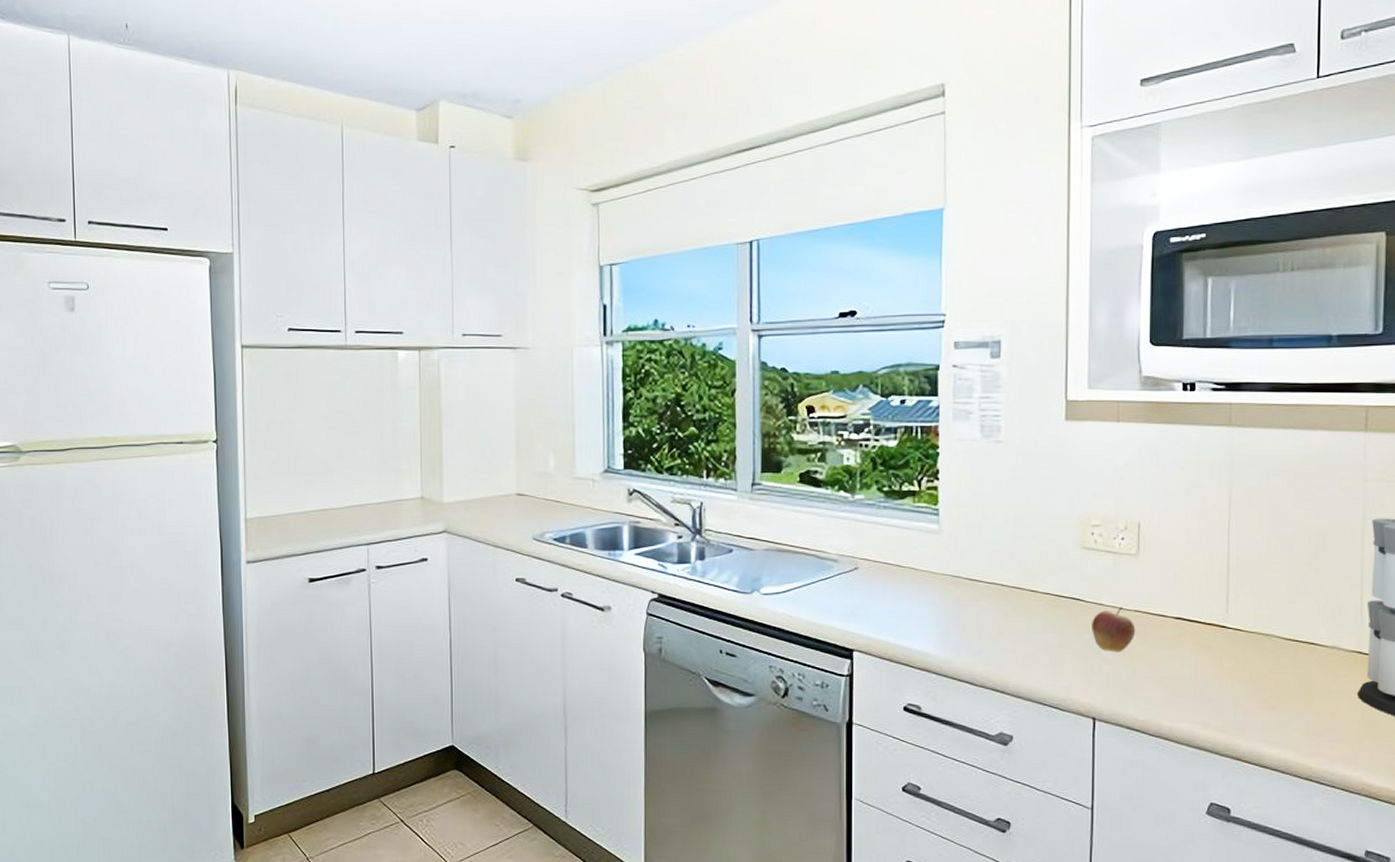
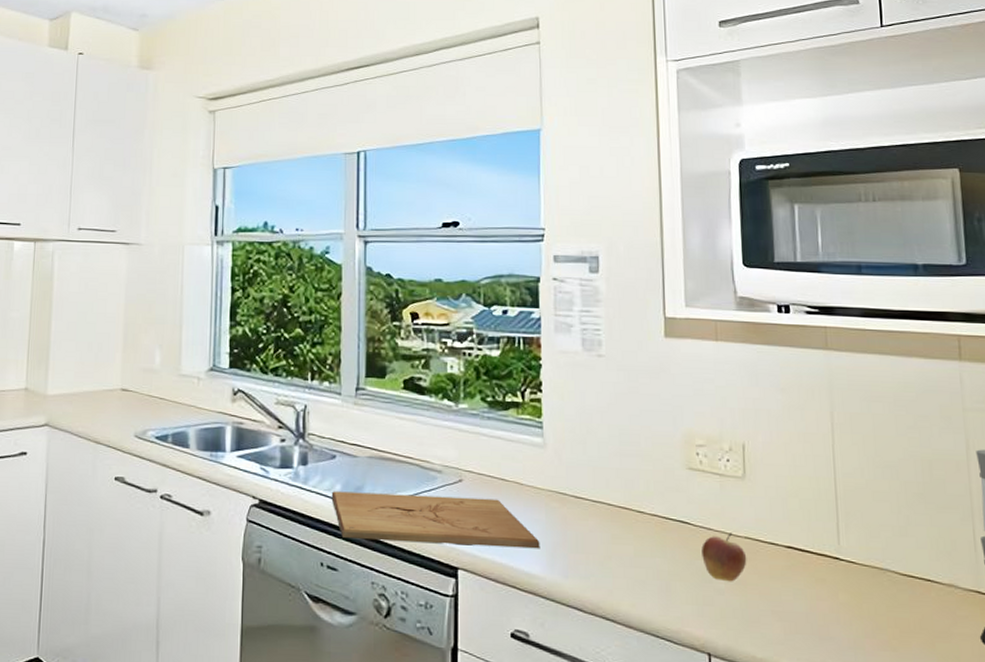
cutting board: none [729,583,934,629] -> present [331,491,540,549]

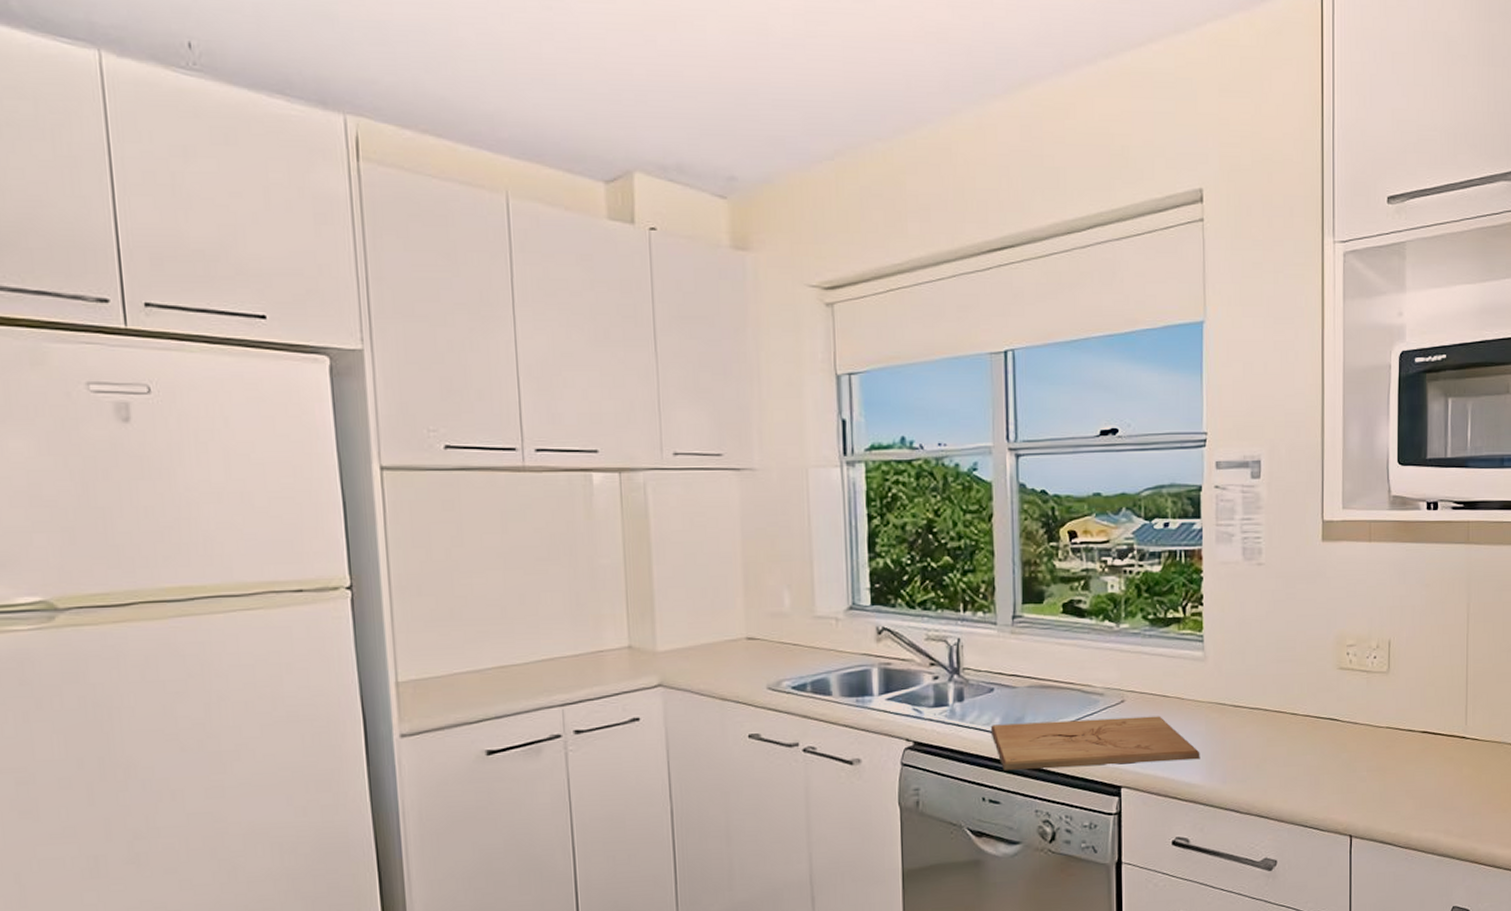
fruit: present [702,532,747,582] -> none [1348,724,1387,770]

